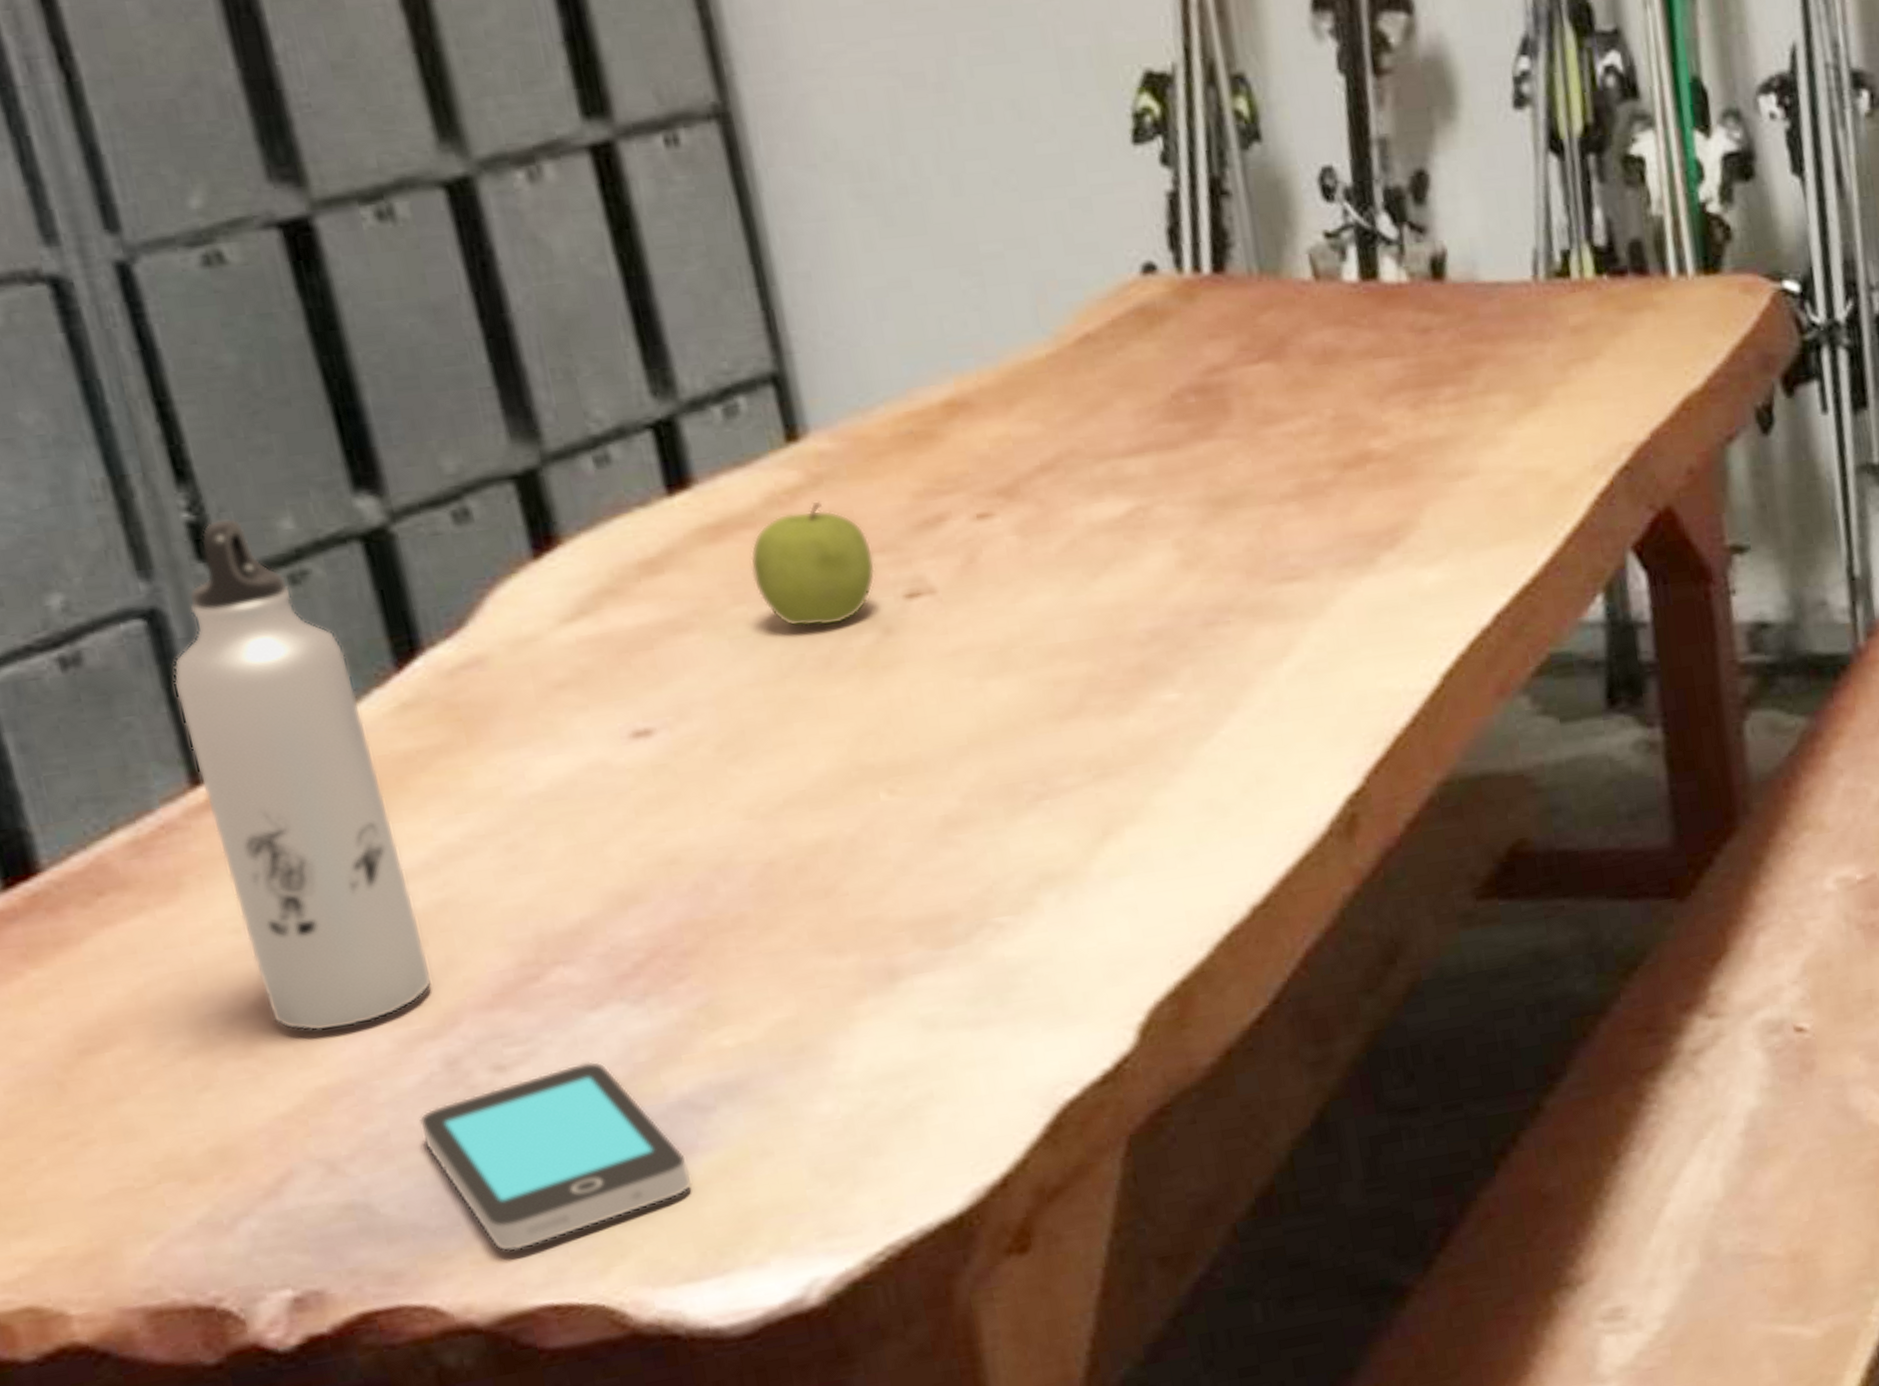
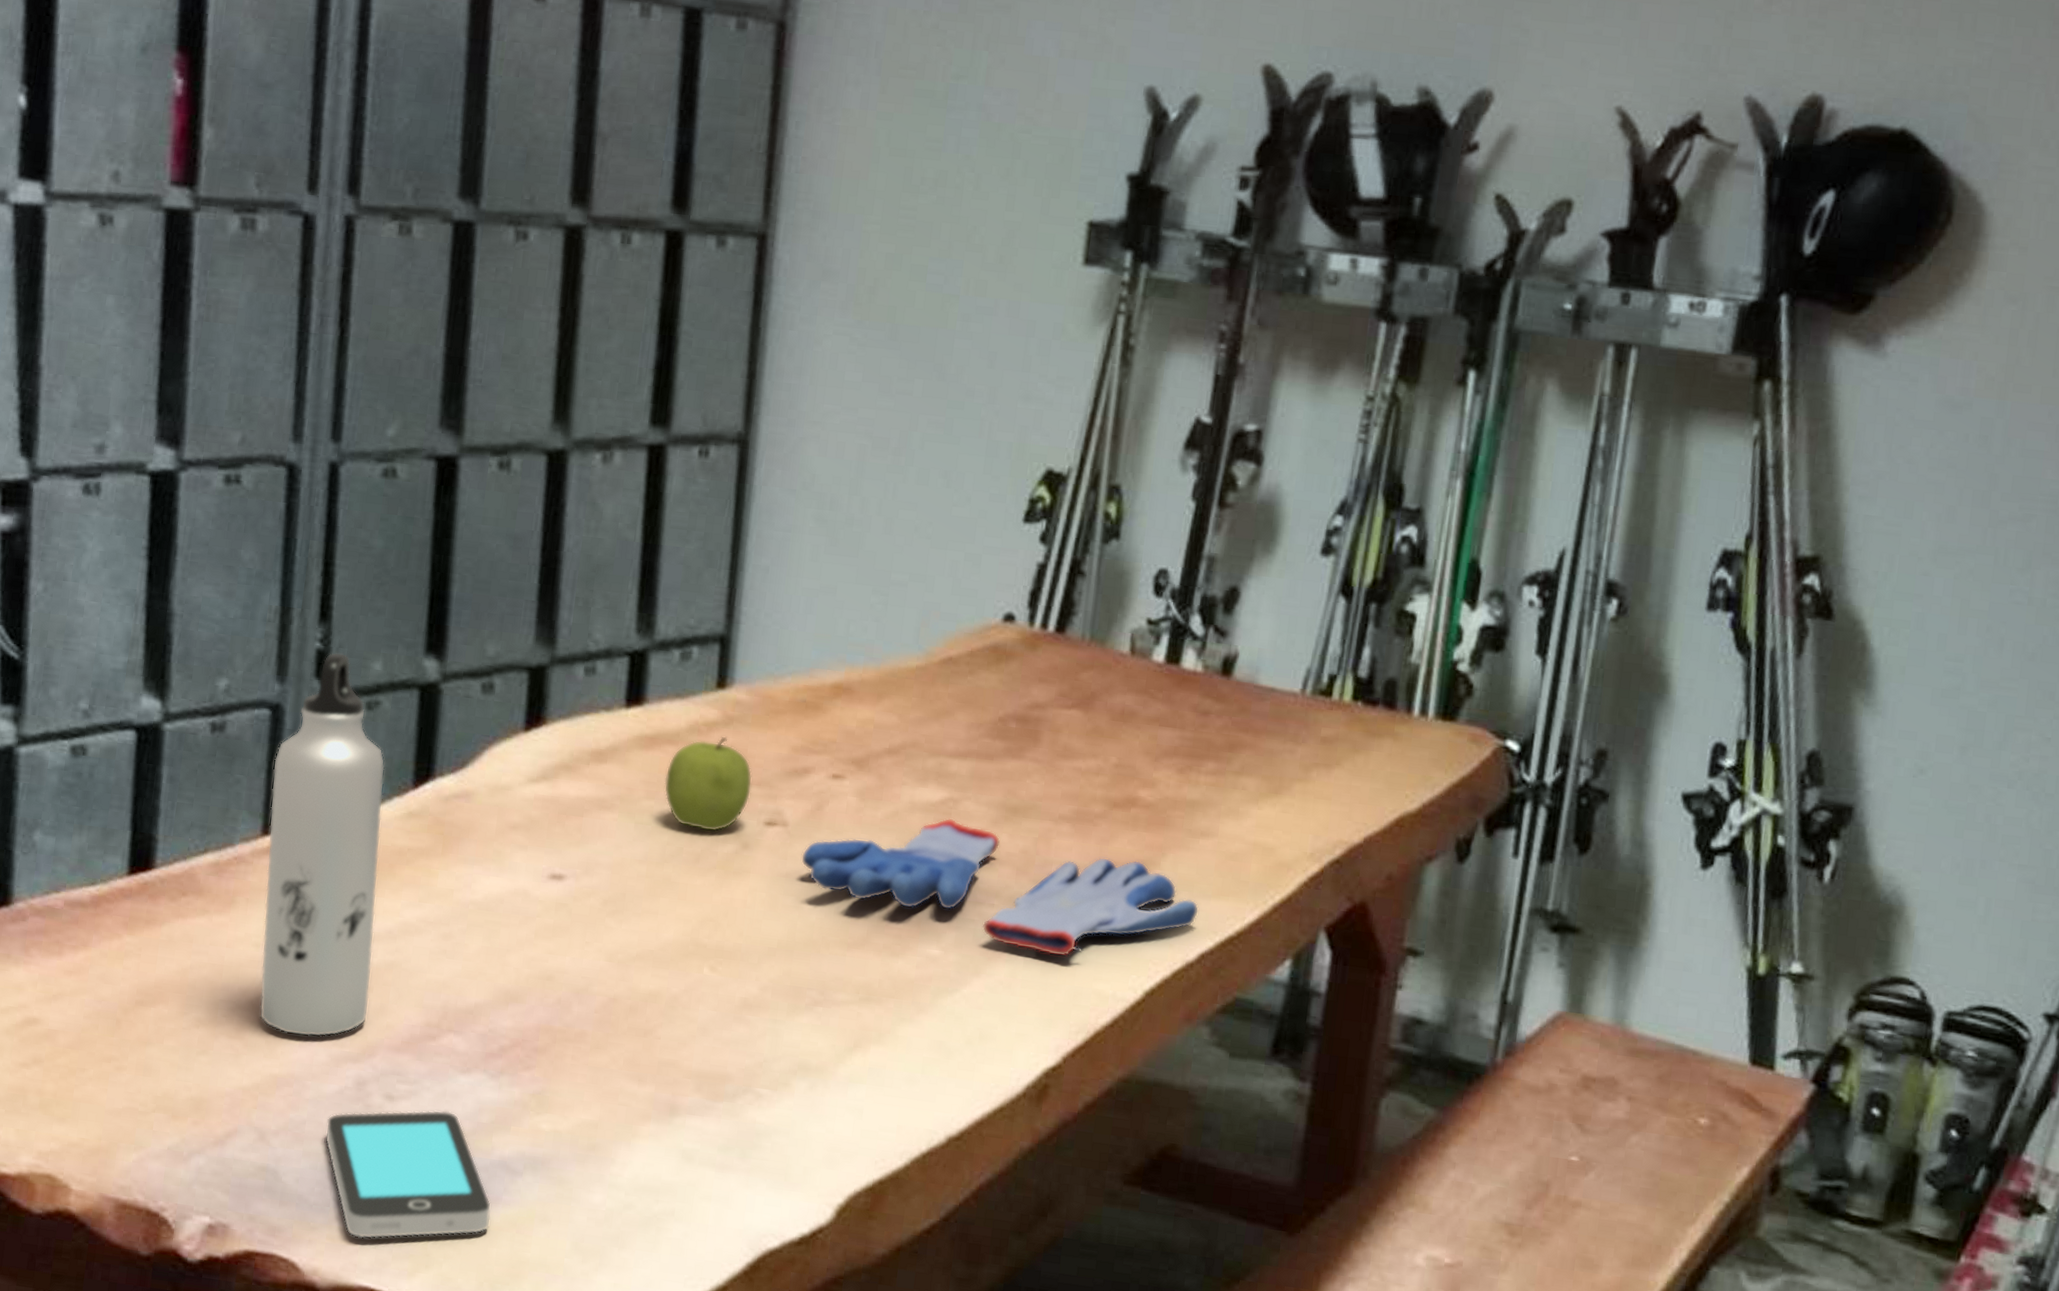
pair of gloves: none [965,525,1481,666] -> present [800,818,1199,957]

